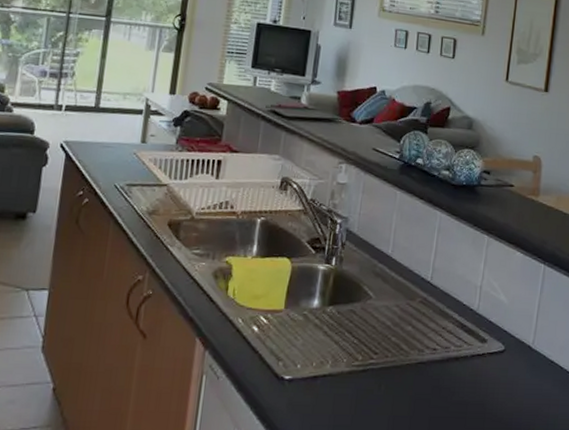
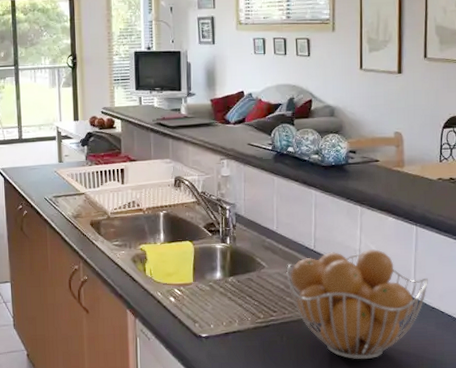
fruit basket: none [395,286,550,419] -> present [286,249,428,360]

